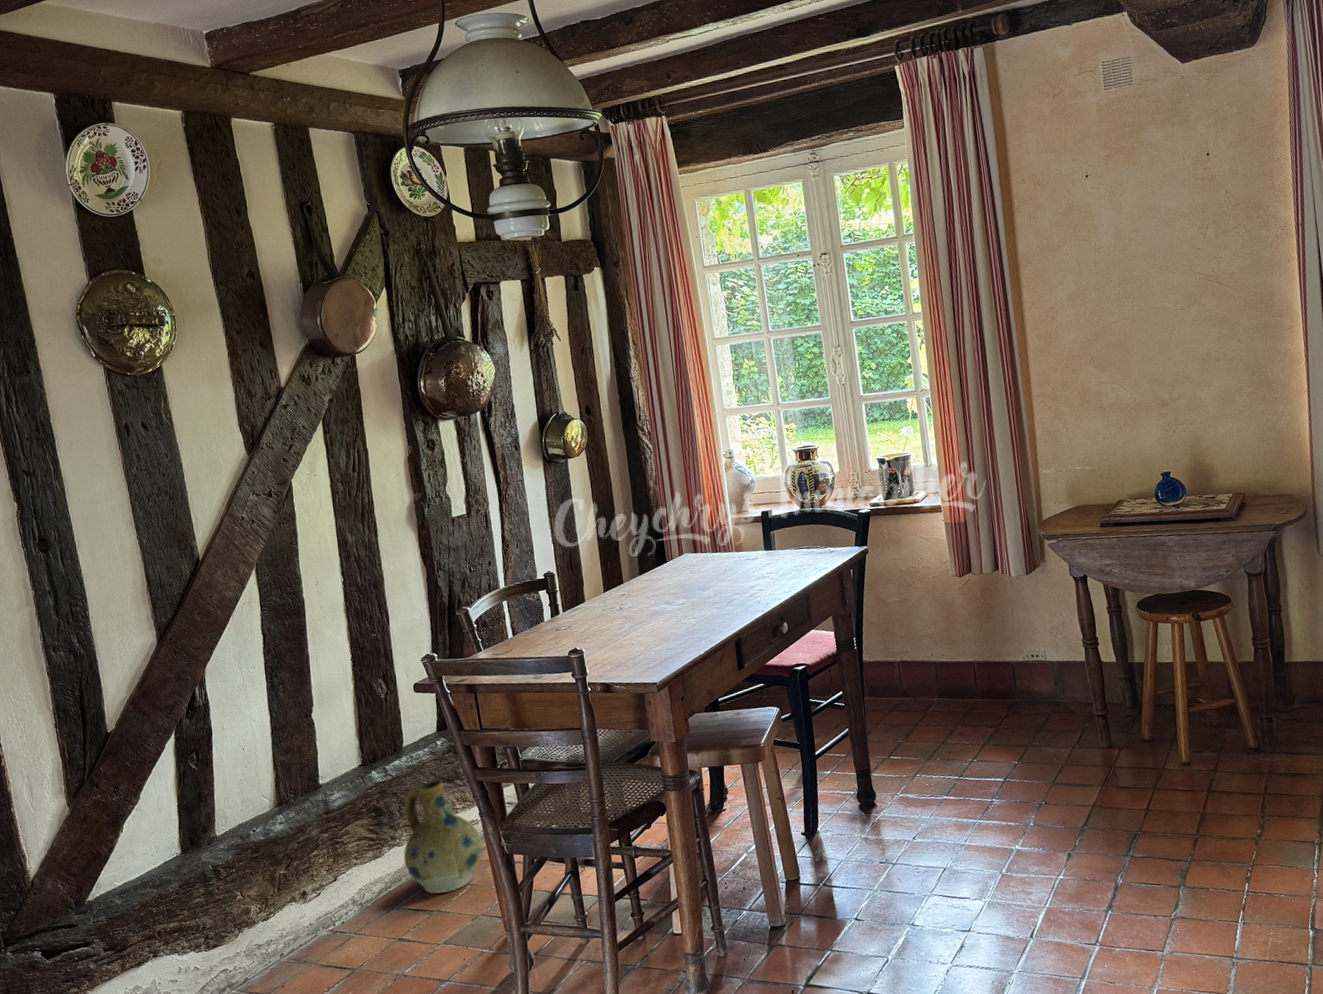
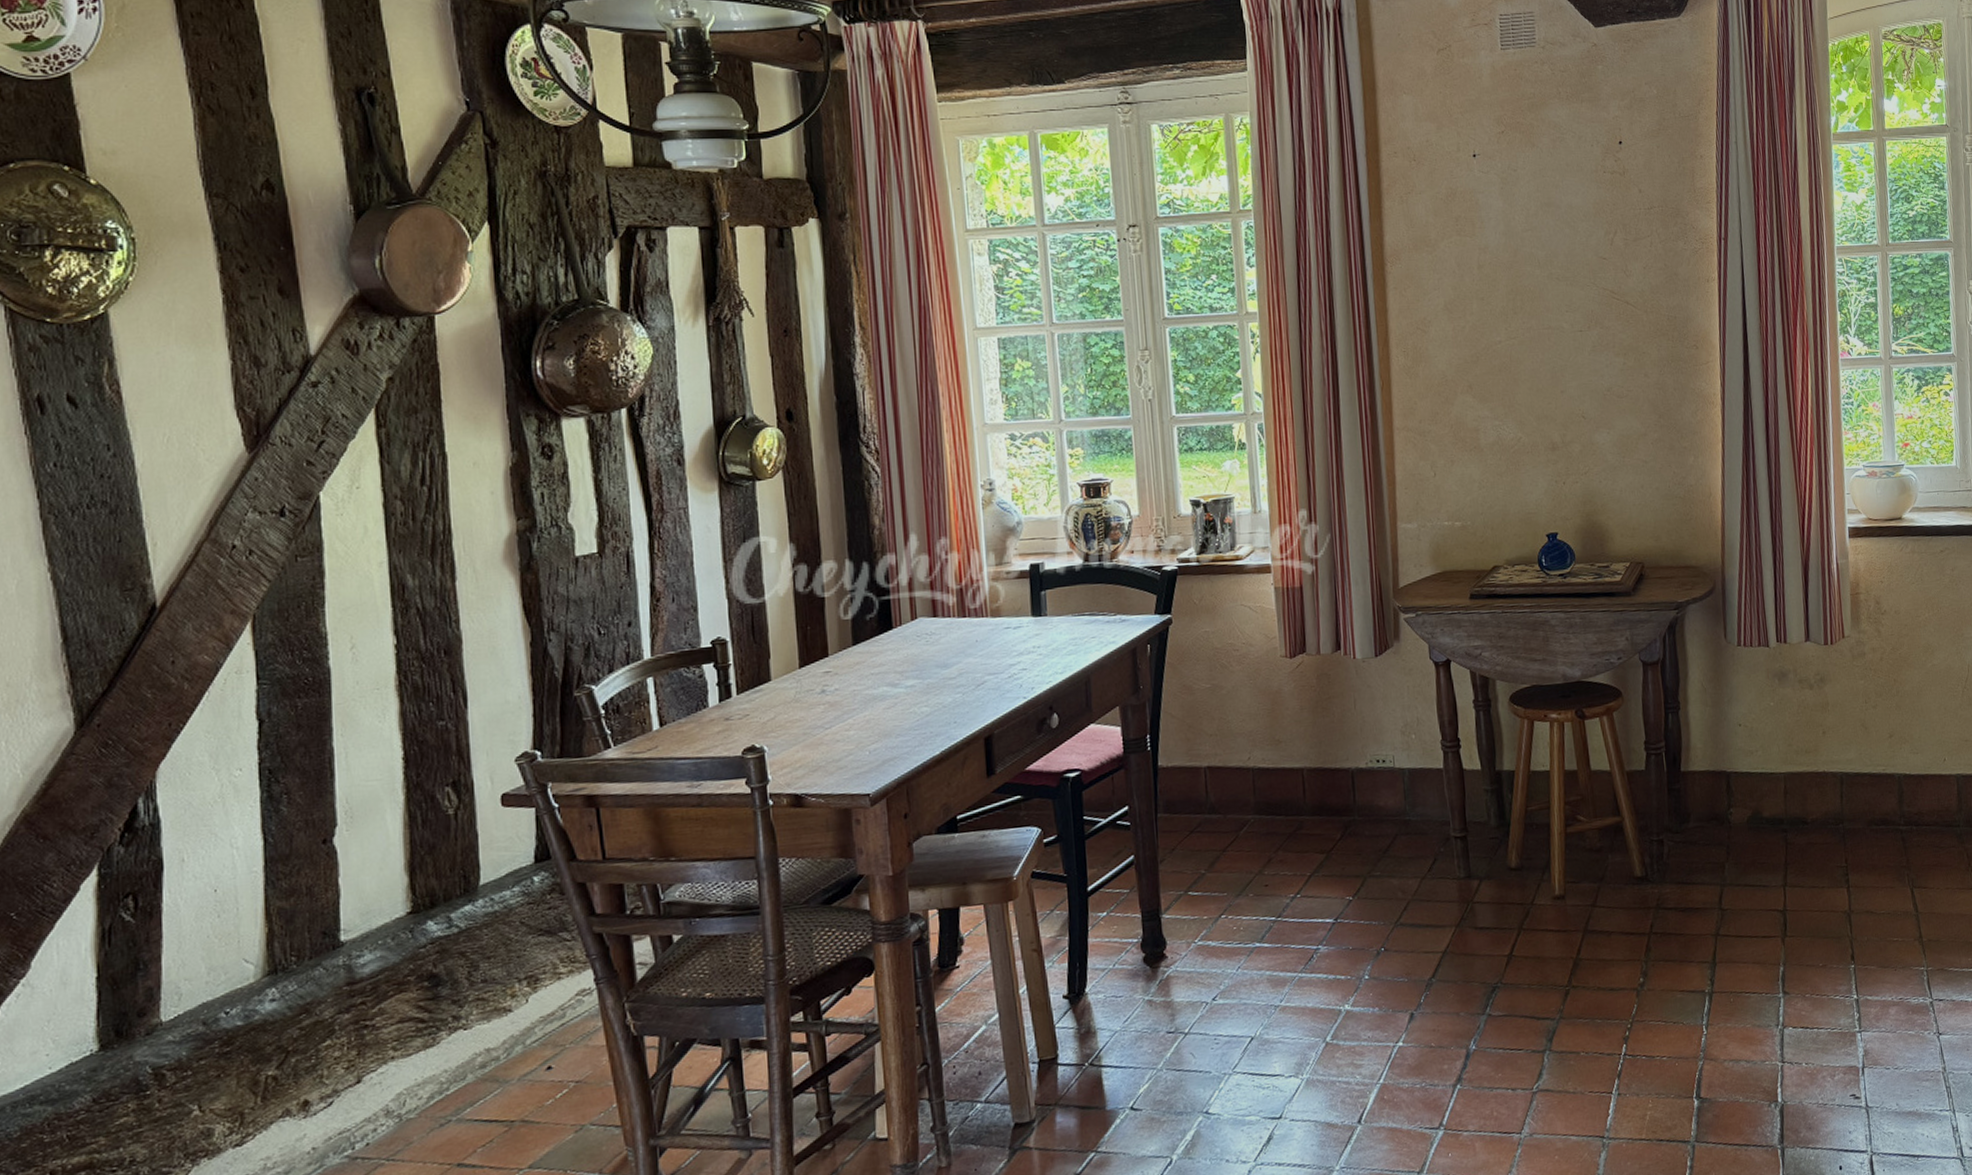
ceramic jug: present [403,780,483,894] -> none [471,933,597,1098]

